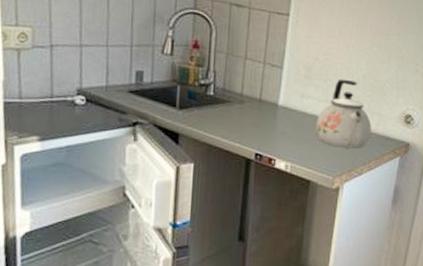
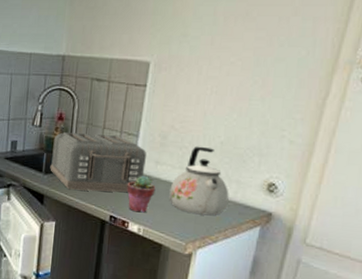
toaster: none [185,62,291,128] -> present [50,132,146,193]
potted succulent: none [272,109,302,149] -> present [126,175,156,213]

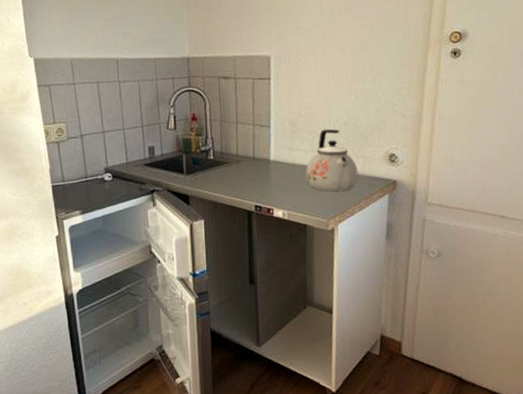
toaster: present [50,132,146,193] -> none [190,129,281,187]
potted succulent: present [126,175,156,213] -> none [266,163,293,199]

